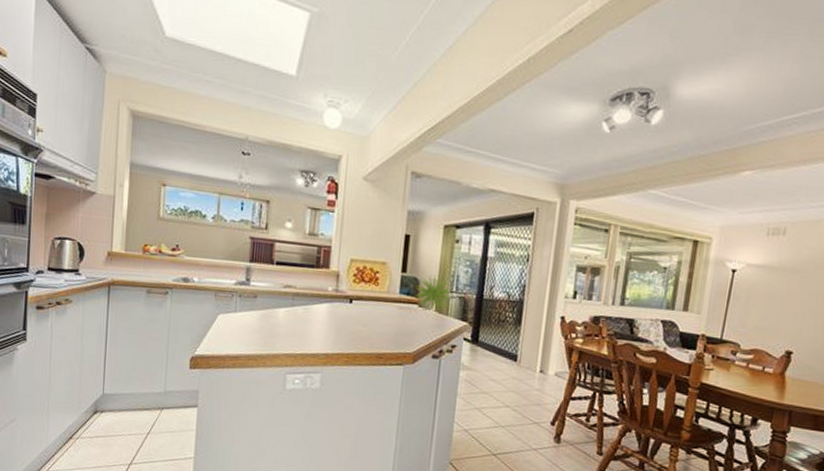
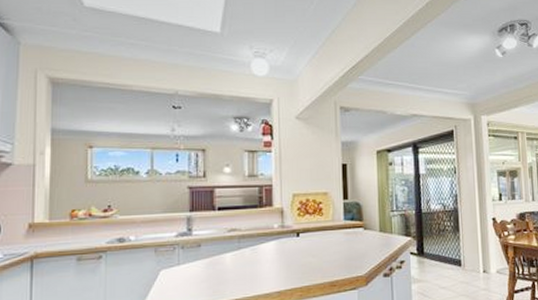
plant: present [414,274,452,313] -> none [358,197,393,233]

